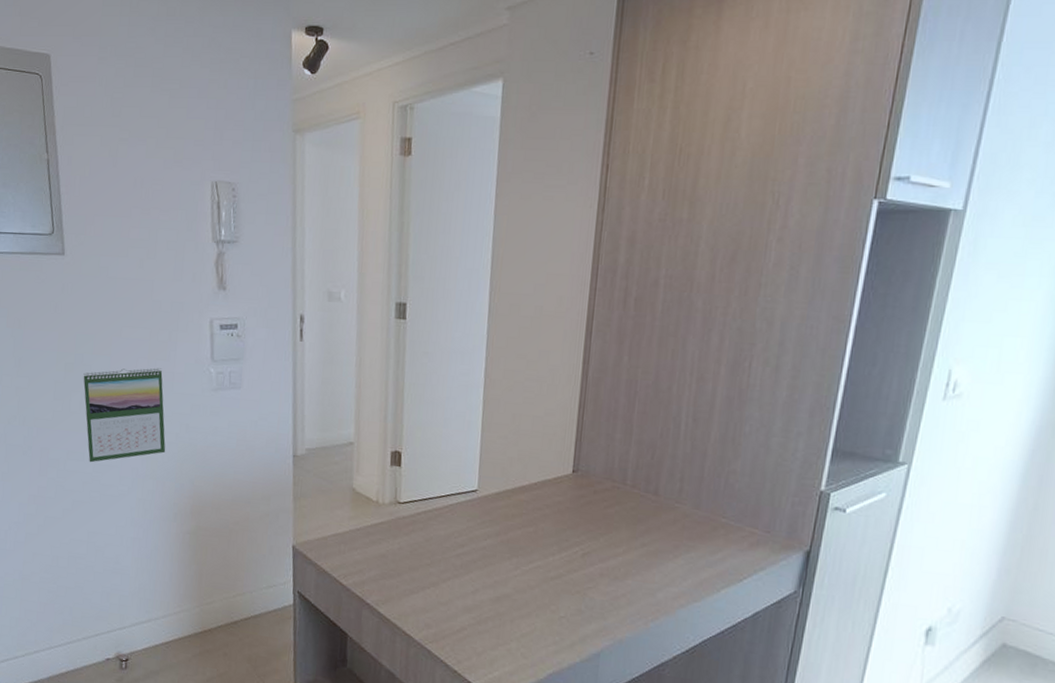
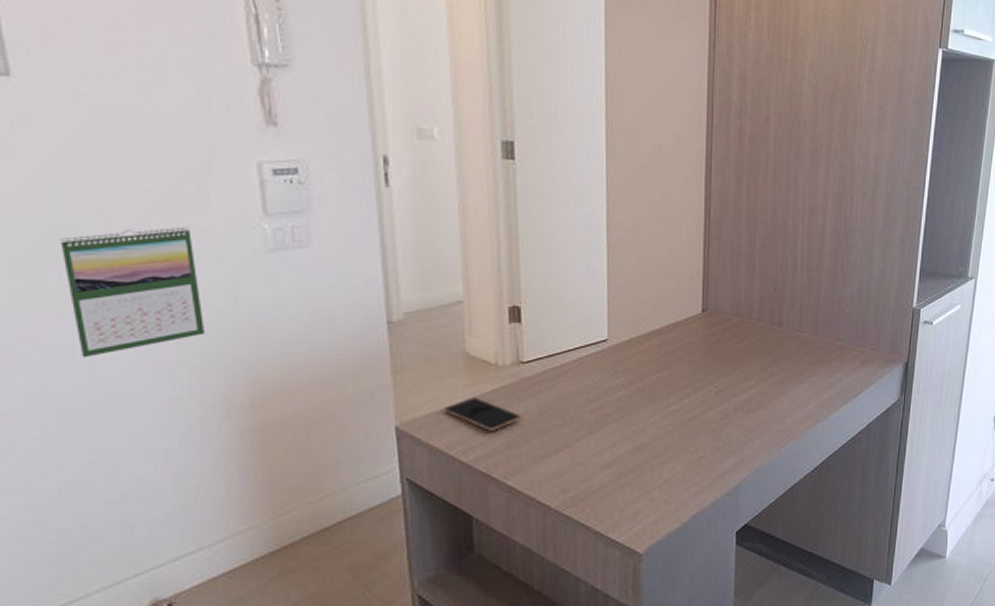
smartphone: none [332,528,395,562] -> present [444,397,522,432]

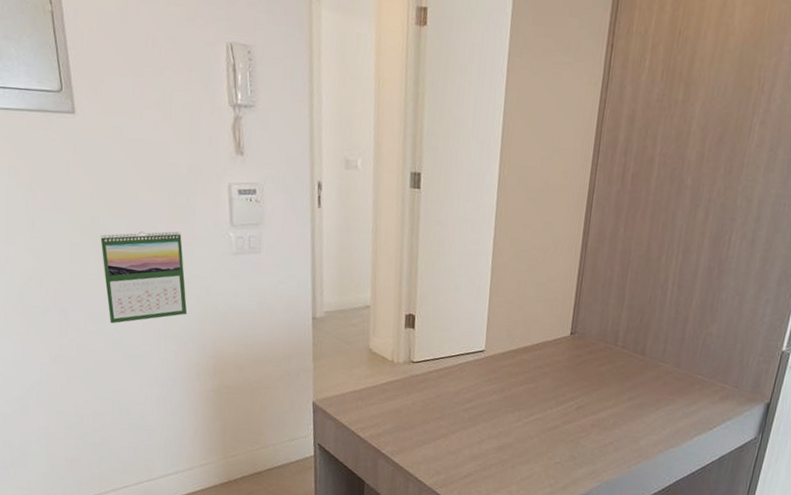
smartphone: present [444,397,522,432] -> none [350,386,409,416]

